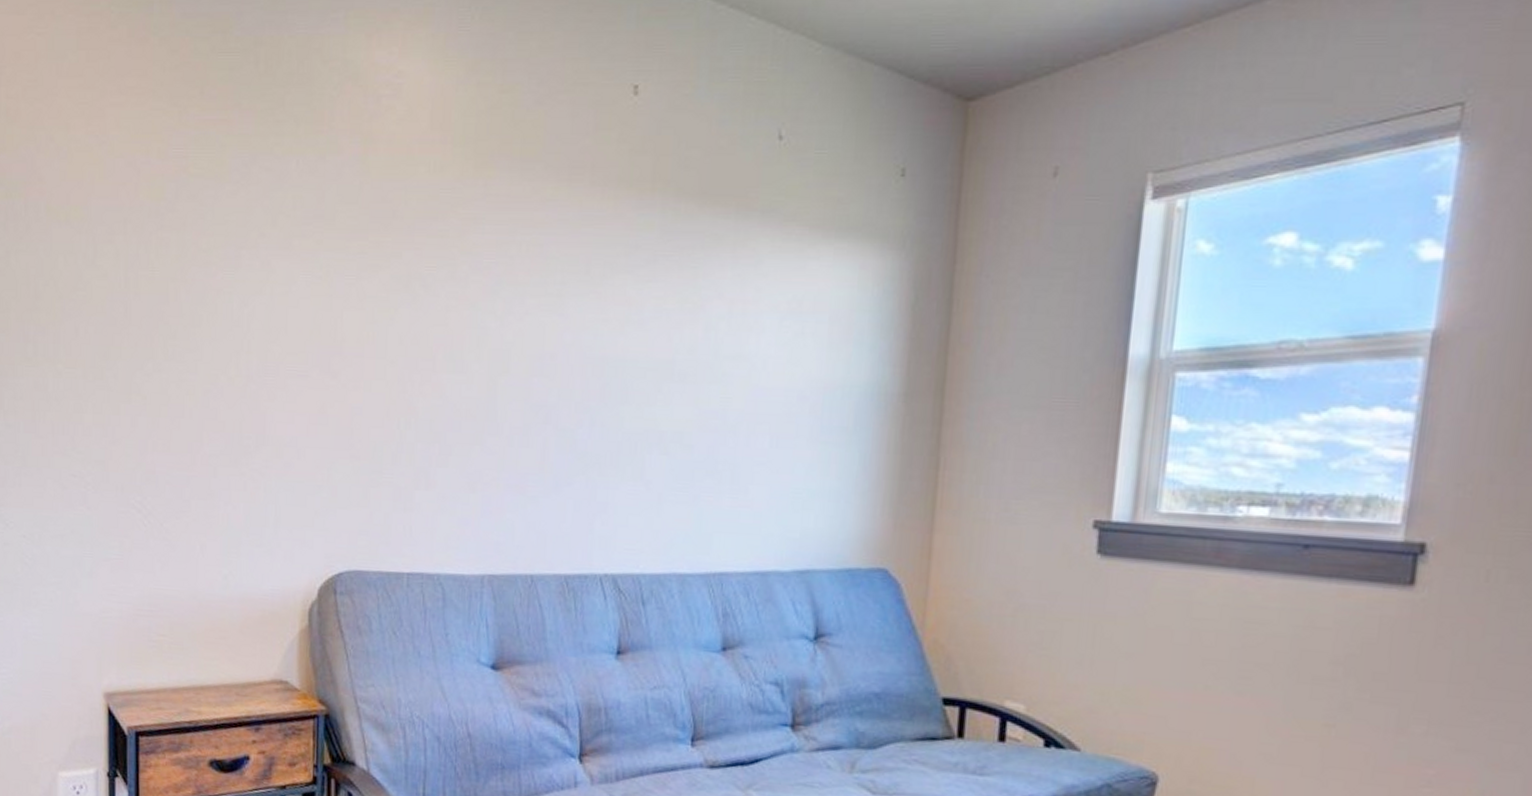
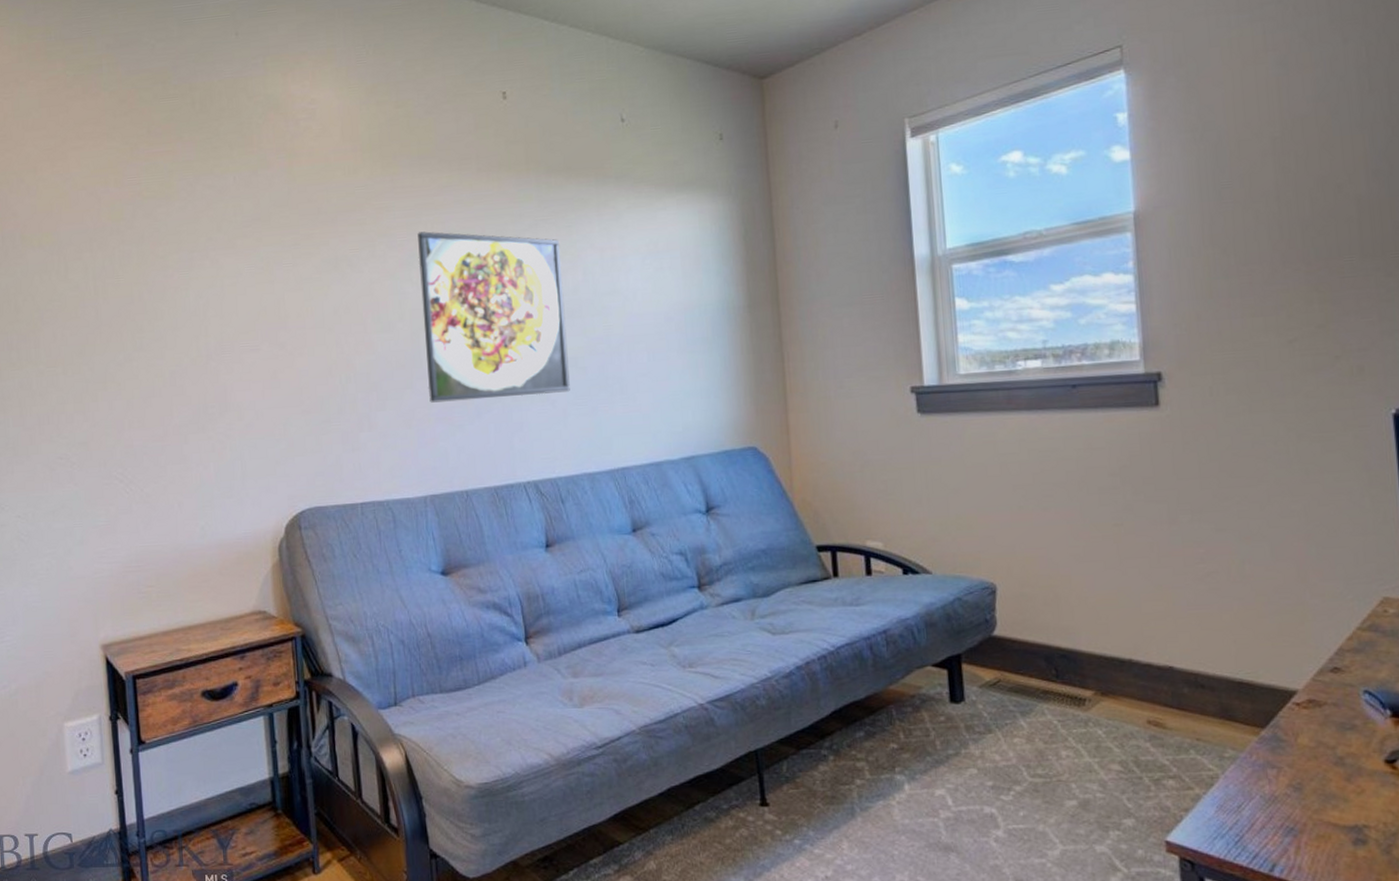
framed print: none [500,254,681,473] -> present [417,231,570,403]

